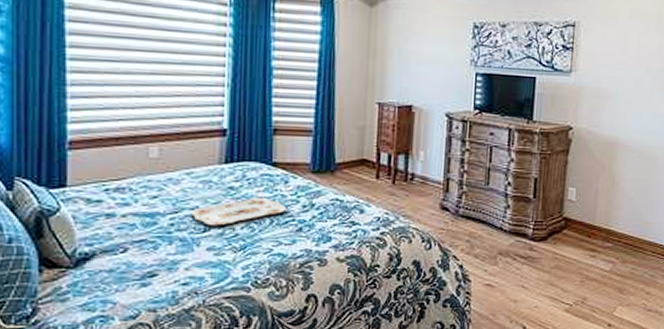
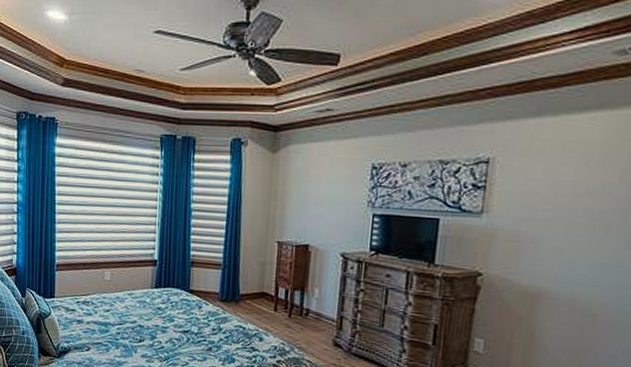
serving tray: present [191,198,288,226] -> none [131,318,201,339]

